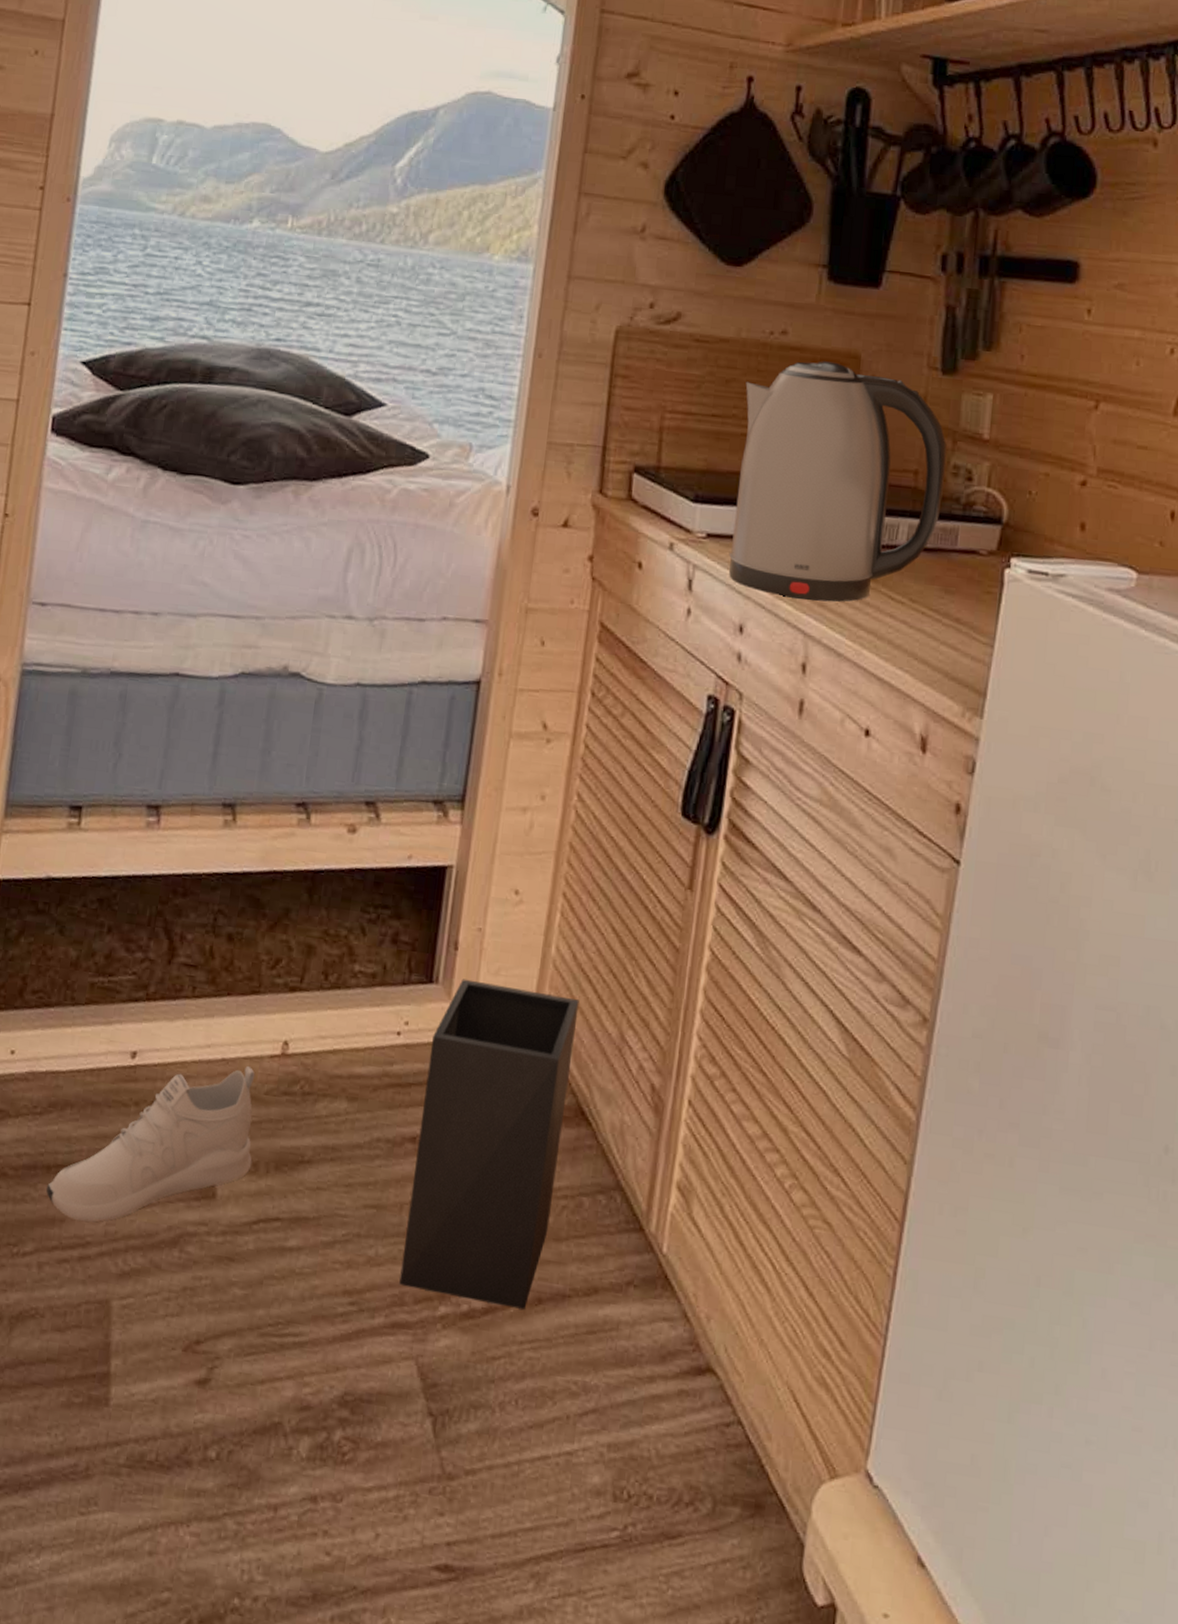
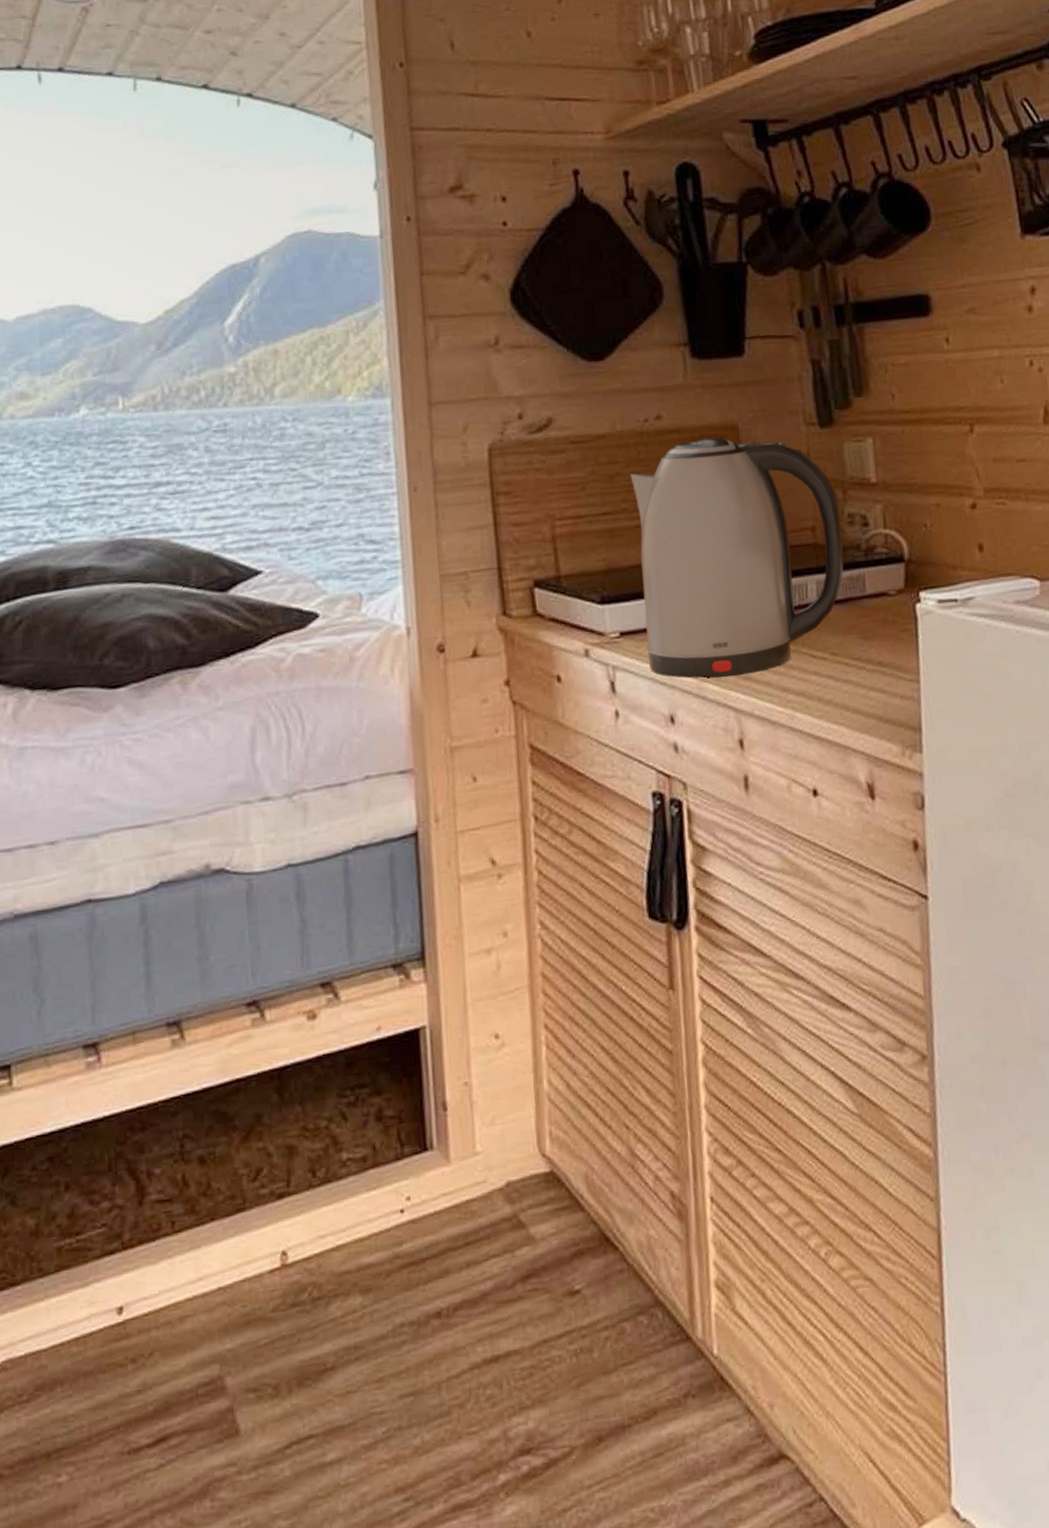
shoe: present [46,1065,256,1222] -> none [50,1287,272,1502]
trash bin: present [399,979,580,1310] -> none [437,1128,595,1465]

